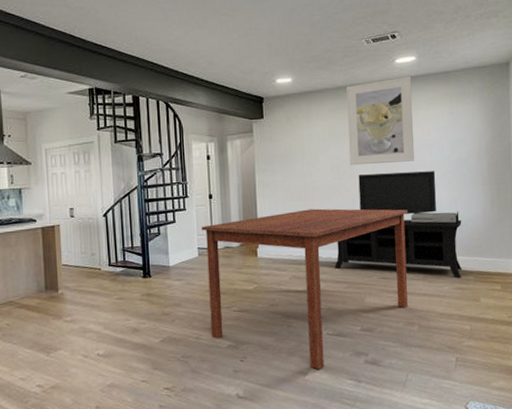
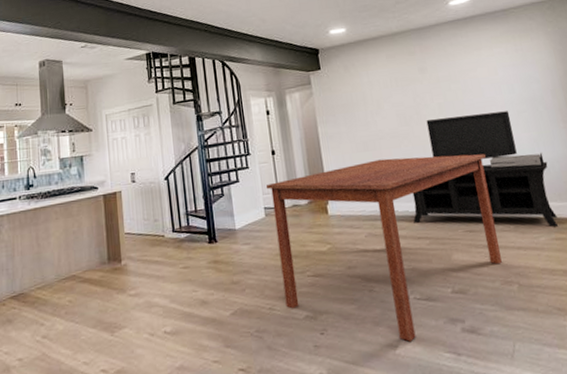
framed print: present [346,76,414,166] -> none [402,16,484,111]

